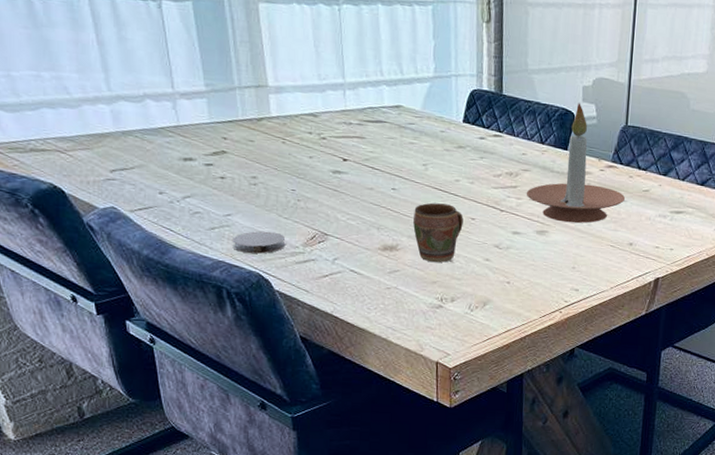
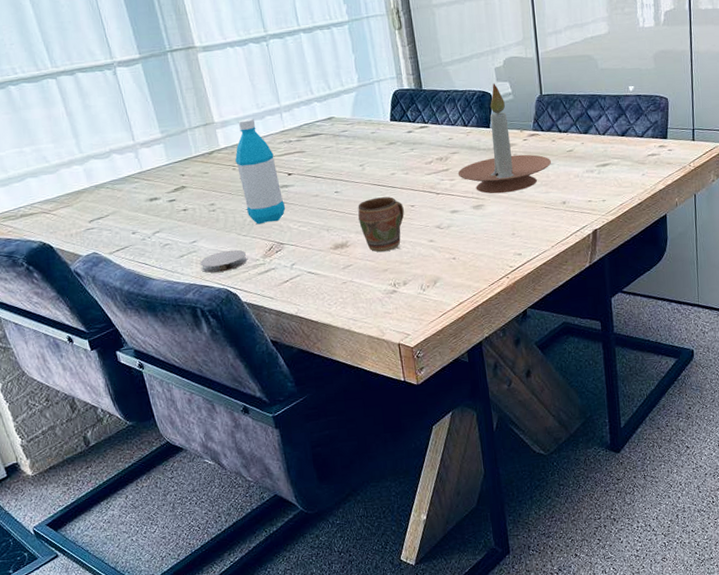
water bottle: none [286,88,336,210] -> present [235,119,286,225]

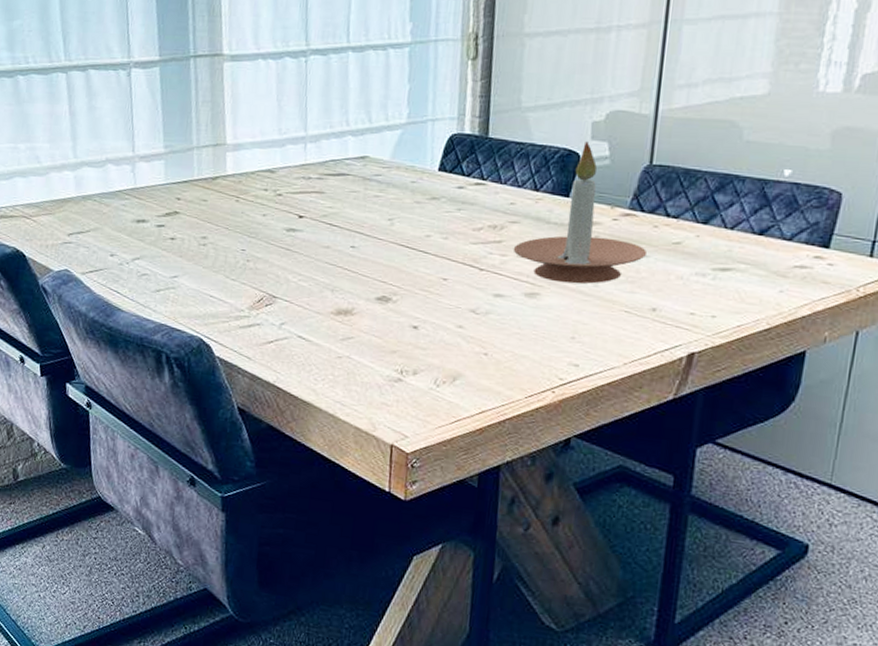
coaster: present [199,249,247,273] -> none [175,293,231,317]
water bottle: present [235,119,286,225] -> none [241,145,288,270]
mug: present [358,196,404,253] -> none [372,261,433,330]

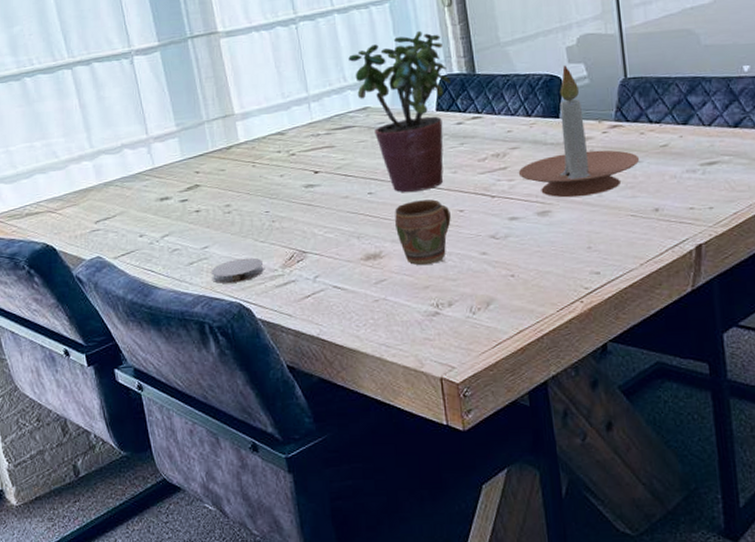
coaster: none [175,293,231,317] -> present [210,257,264,283]
potted plant: none [355,81,460,253] -> present [348,30,451,192]
mug: none [372,261,433,330] -> present [395,199,451,266]

